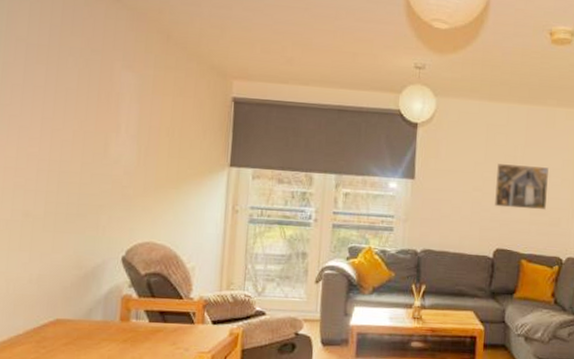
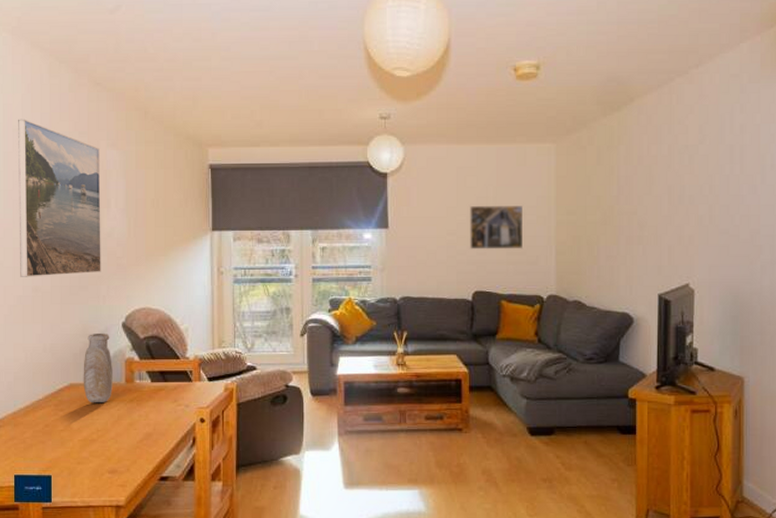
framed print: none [9,28,113,201] -> present [18,119,101,277]
vase: none [71,266,107,342] -> present [83,333,113,404]

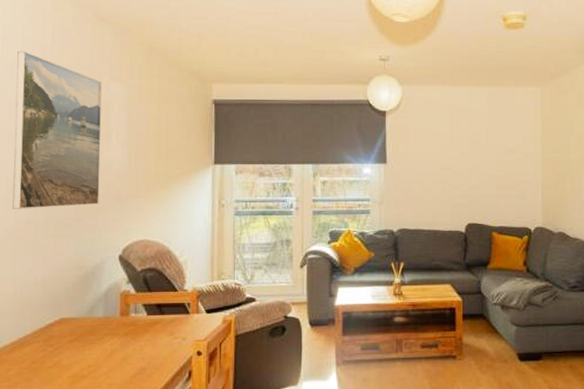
vase: present [83,333,113,404] -> none [75,265,107,338]
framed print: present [470,206,522,249] -> none [463,144,512,184]

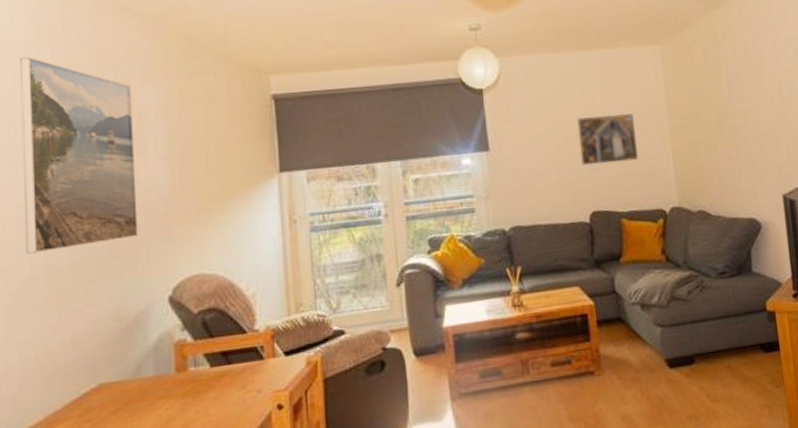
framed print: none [463,144,512,184] -> present [577,114,638,166]

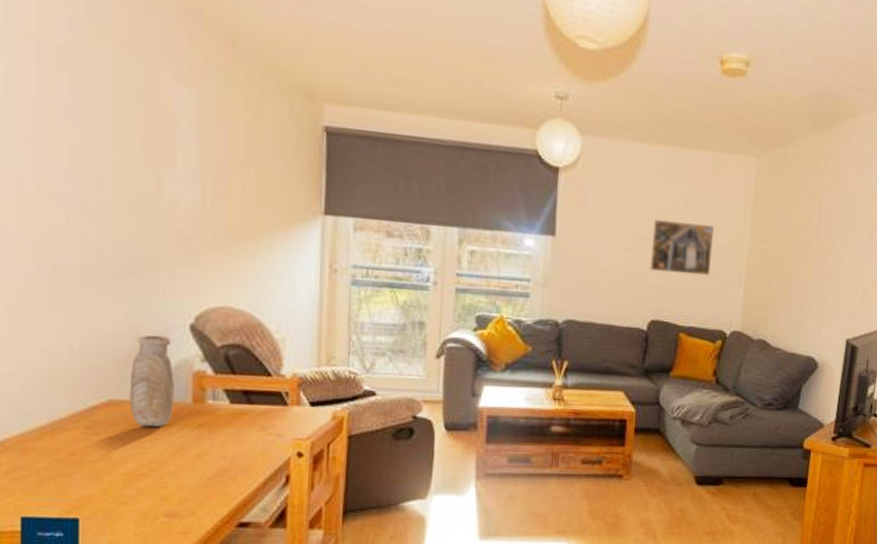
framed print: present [20,56,138,254] -> none [30,20,162,255]
vase: none [117,312,159,406] -> present [129,335,174,428]

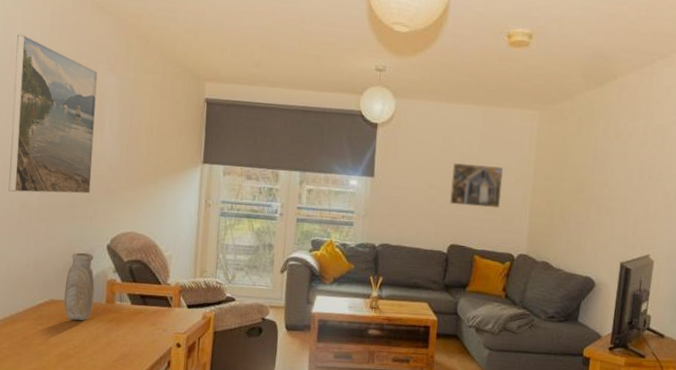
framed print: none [30,20,162,255] -> present [8,34,98,194]

